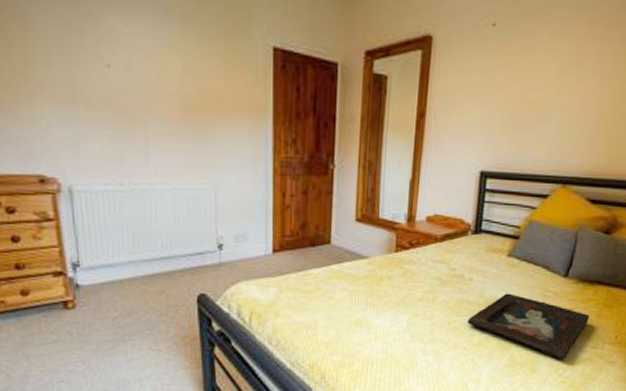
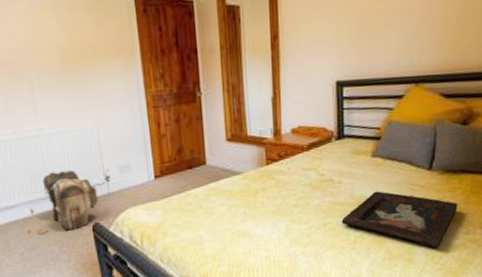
architectural model: none [124,232,208,300] -> present [28,170,99,235]

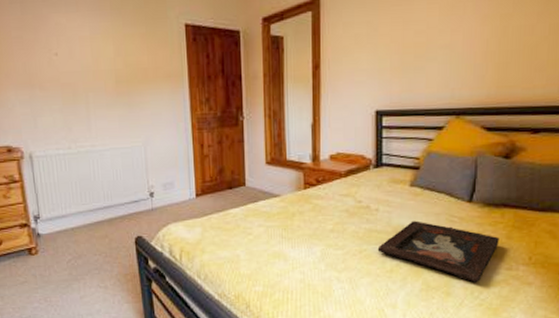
architectural model: present [28,170,99,235] -> none [76,185,143,244]

